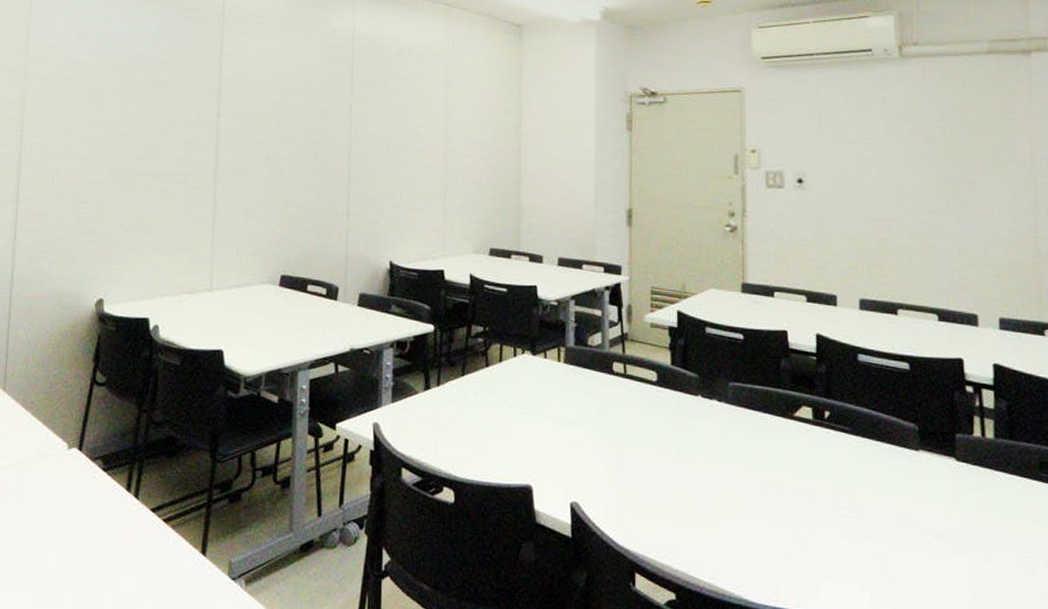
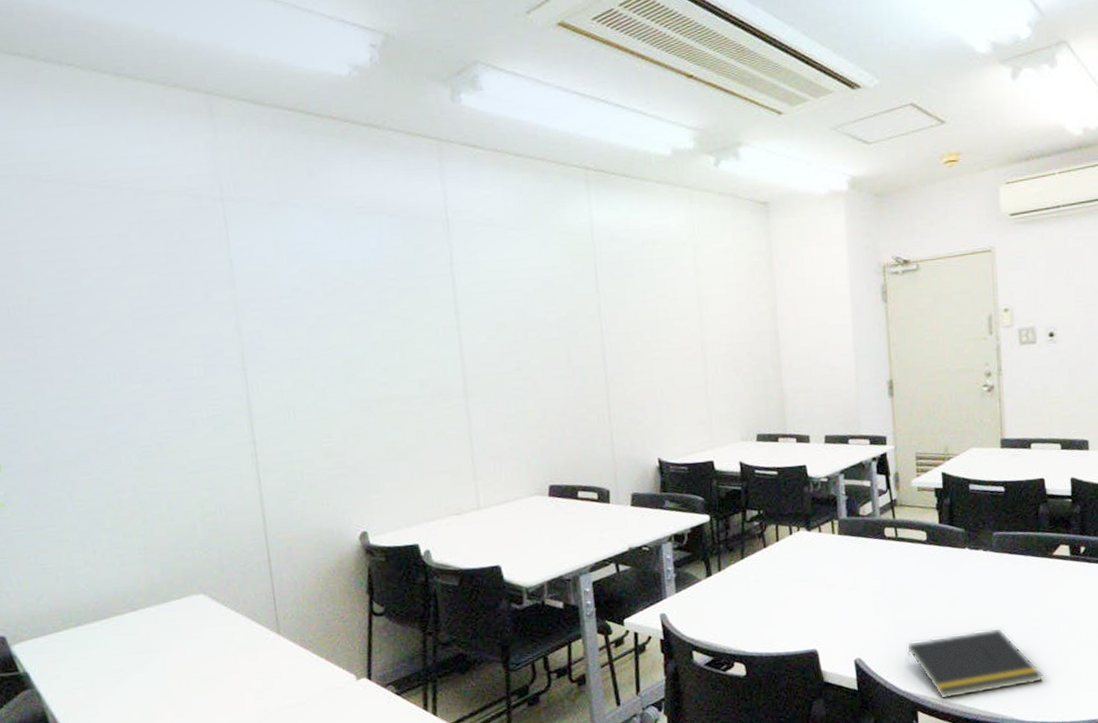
notepad: none [627,489,778,564] -> present [906,627,1043,700]

